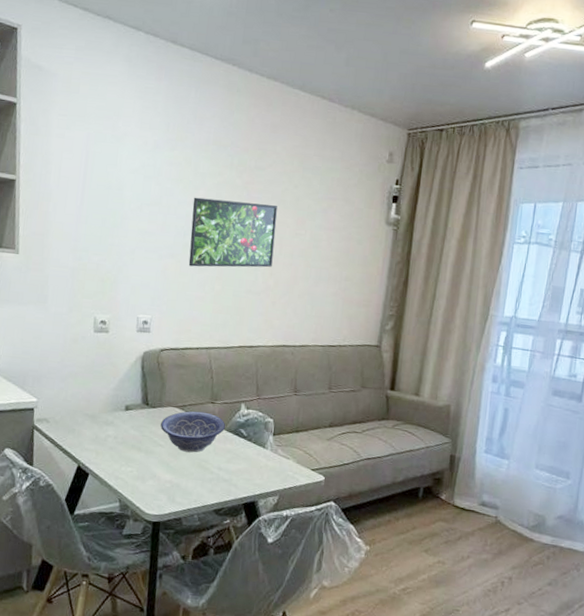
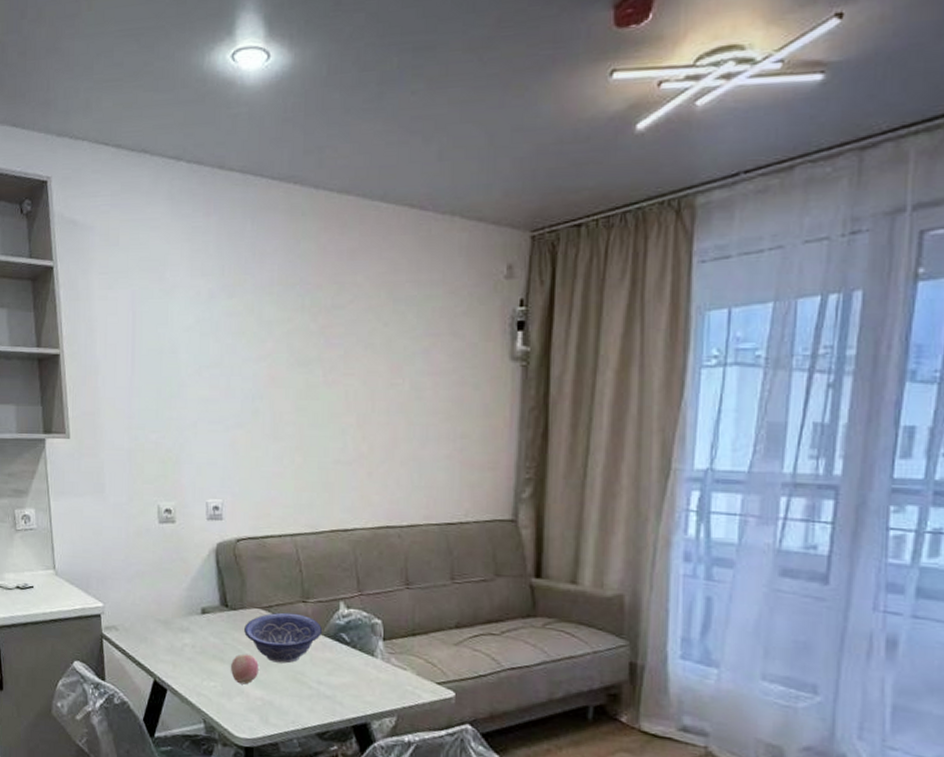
apple: none [146,444,171,470] -> present [231,654,259,685]
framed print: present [188,197,277,268] -> none [260,351,365,437]

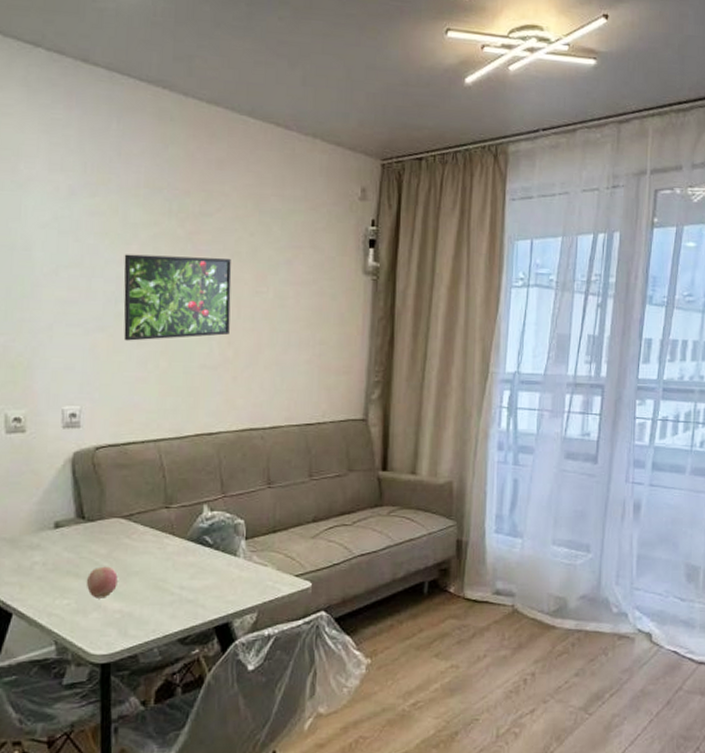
decorative bowl: present [244,612,322,664] -> none [102,520,185,572]
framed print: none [260,351,365,437] -> present [123,254,232,341]

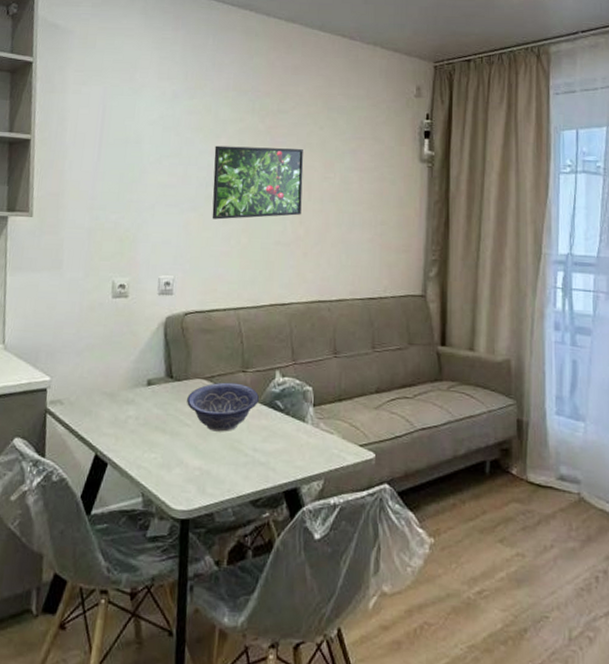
apple: present [87,566,118,598] -> none [172,424,199,455]
decorative bowl: none [102,520,185,572] -> present [187,382,259,432]

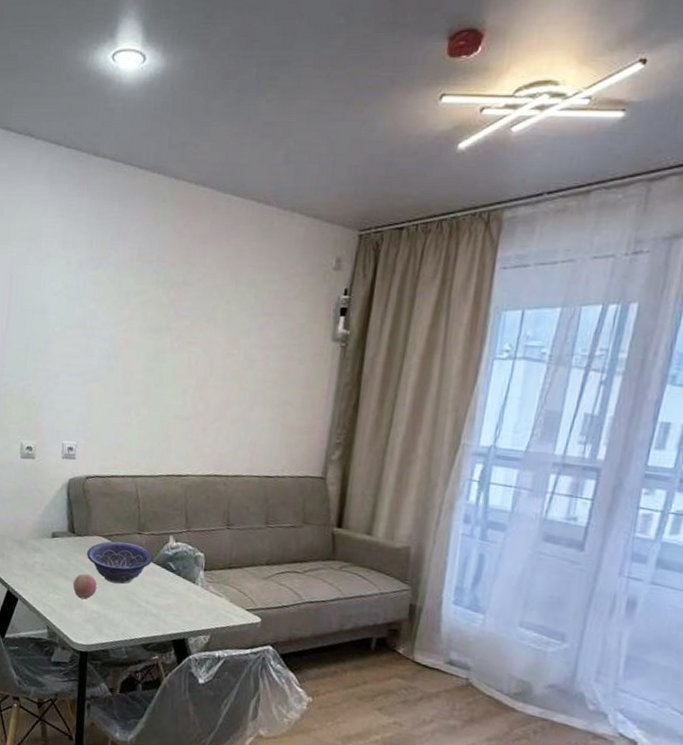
apple: none [172,424,199,455] -> present [73,574,97,600]
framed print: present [212,145,304,220] -> none [113,317,207,392]

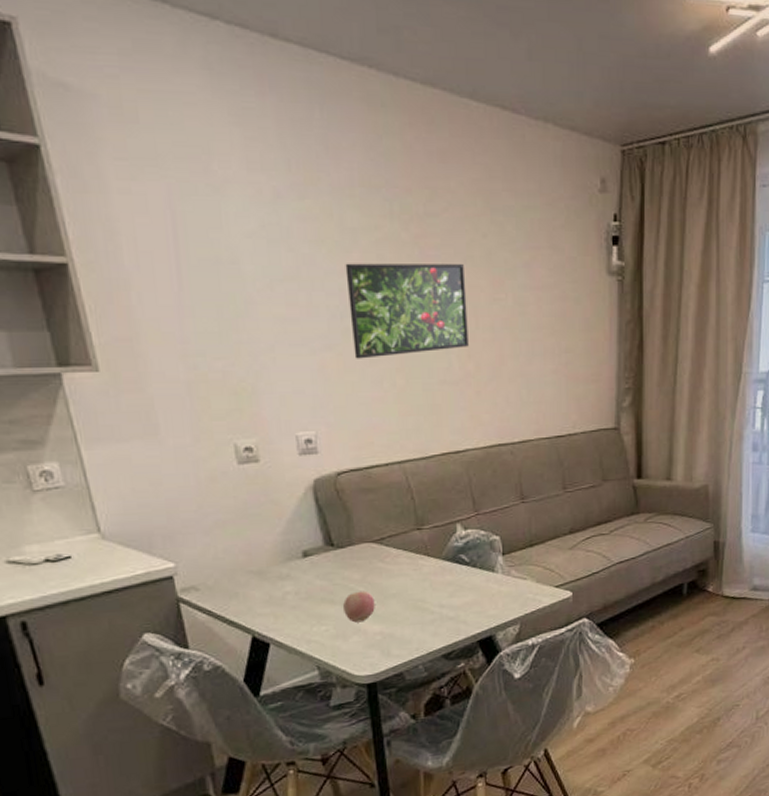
decorative bowl: present [87,541,153,585] -> none [355,542,440,595]
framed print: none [113,317,207,392] -> present [345,263,469,359]

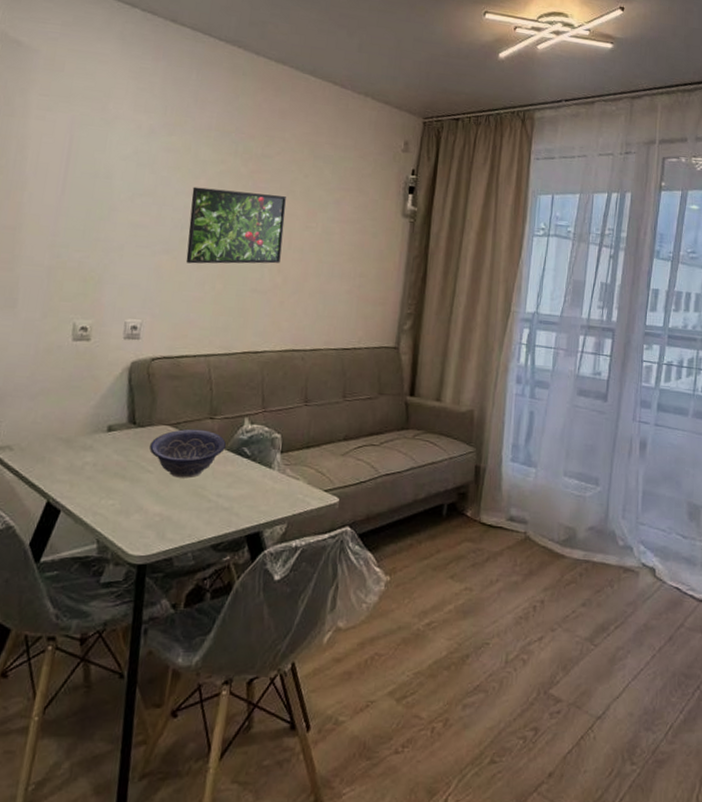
apple: present [343,591,375,623] -> none [131,470,161,501]
decorative bowl: none [355,542,440,595] -> present [149,428,226,478]

